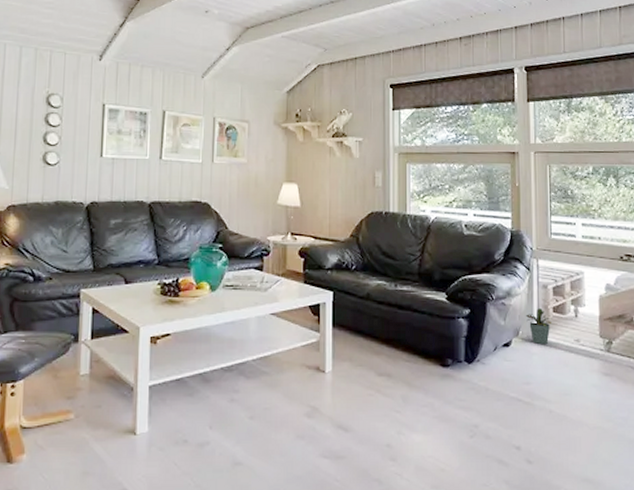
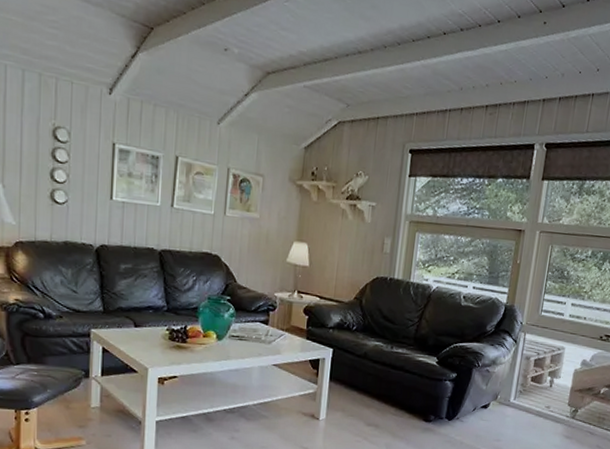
potted plant: present [525,308,552,345] -> none [505,377,529,409]

